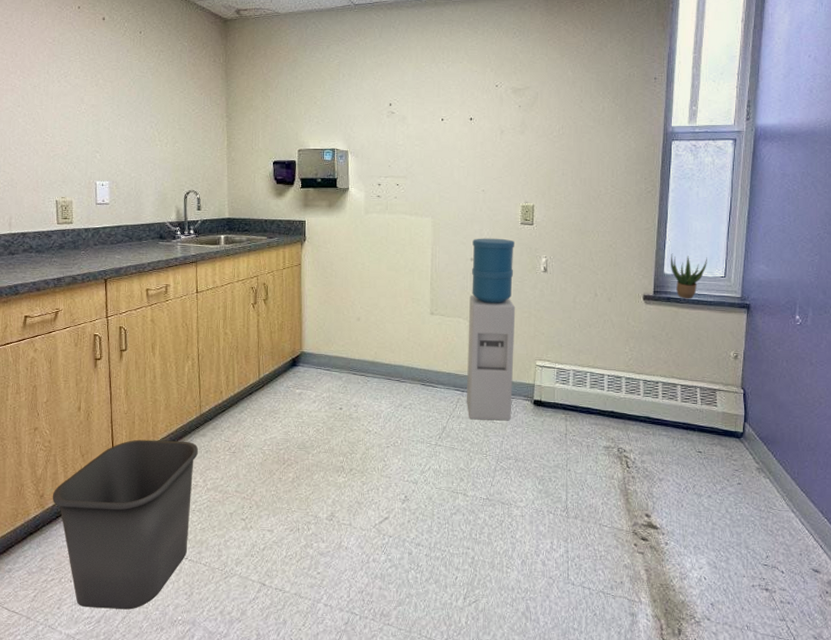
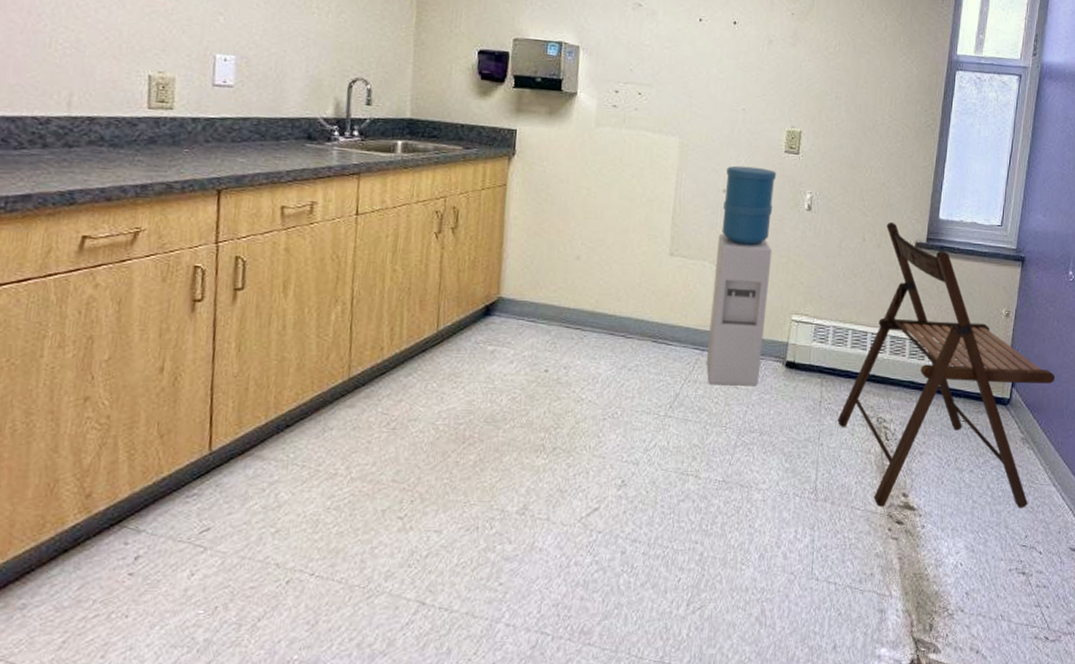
waste bin: present [52,439,199,610] -> none [105,412,343,653]
folding chair: none [582,279,788,531] -> present [837,222,1056,508]
potted plant: present [670,253,707,299] -> none [945,196,985,249]

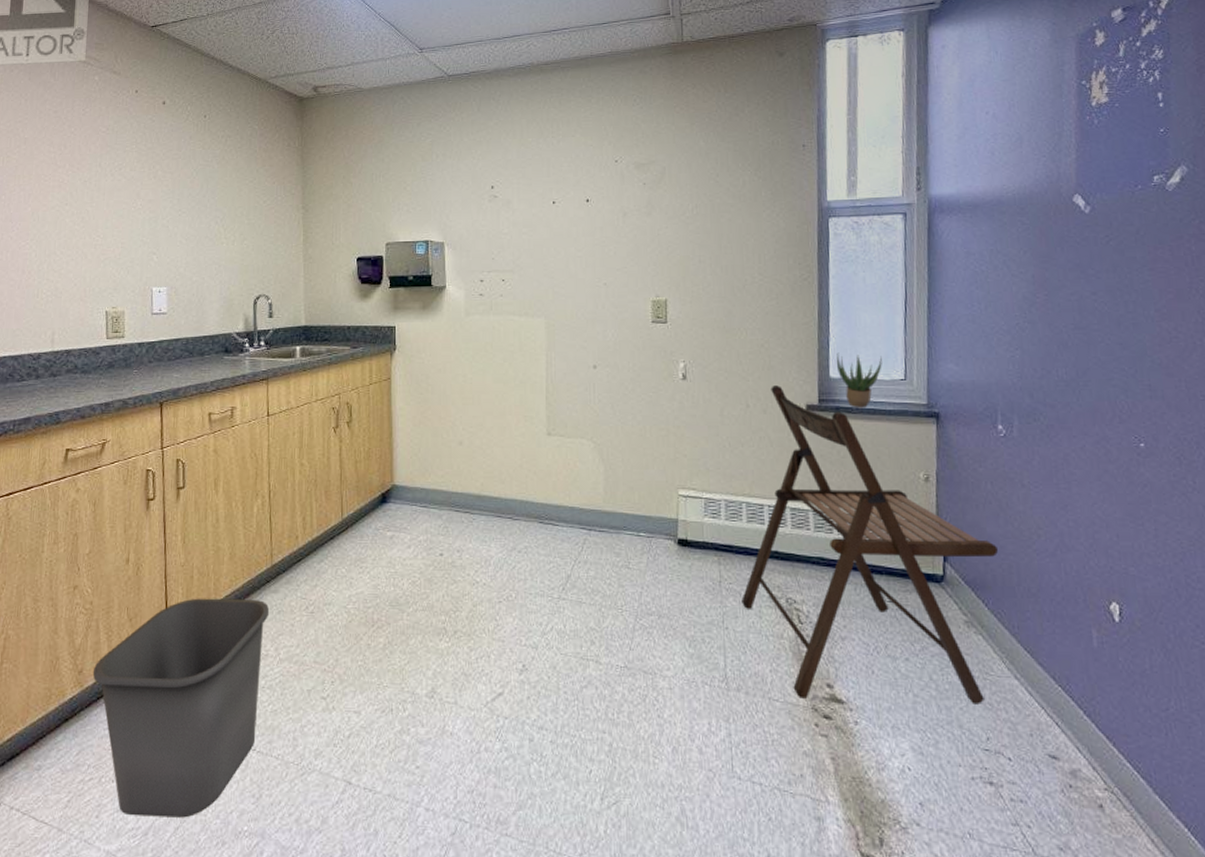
waste bin: none [105,412,343,653] -> present [92,598,270,818]
water cooler: present [706,165,776,386] -> none [593,340,651,566]
potted plant: none [945,196,985,249] -> present [836,352,882,408]

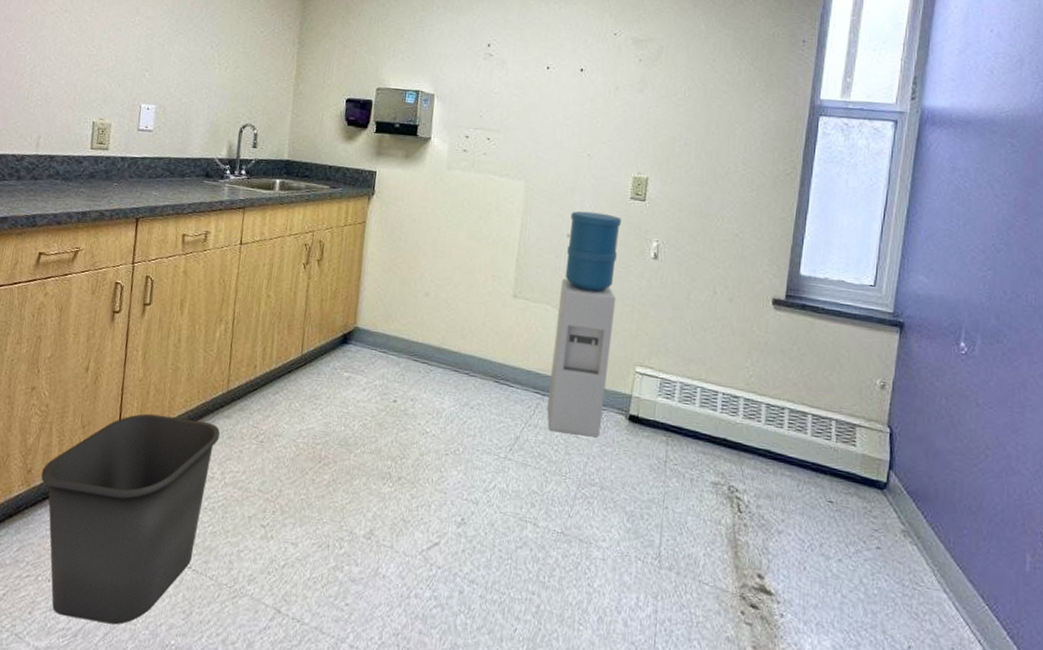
water cooler: none [593,340,651,566] -> present [547,211,621,438]
folding chair: present [741,386,999,704] -> none [684,276,945,613]
potted plant: present [836,352,882,408] -> none [807,251,854,310]

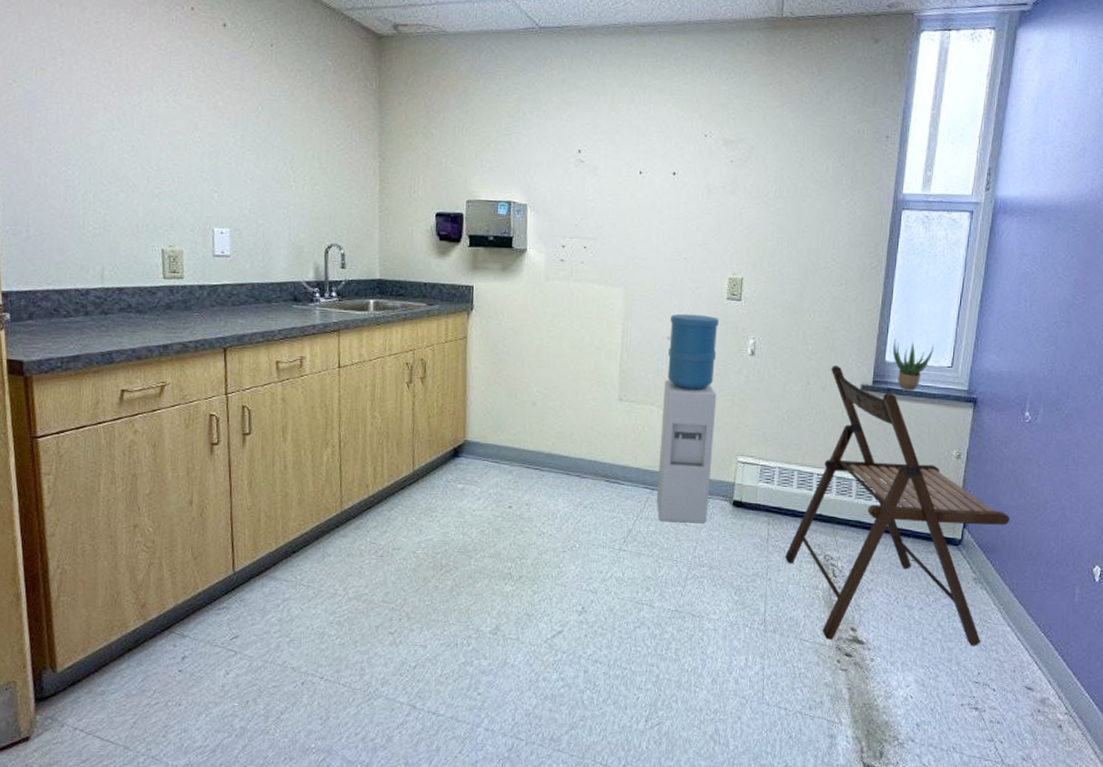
waste bin: present [41,413,221,625] -> none [156,540,339,737]
folding chair: none [684,276,945,613] -> present [785,366,1011,646]
potted plant: none [807,251,854,310] -> present [892,338,934,391]

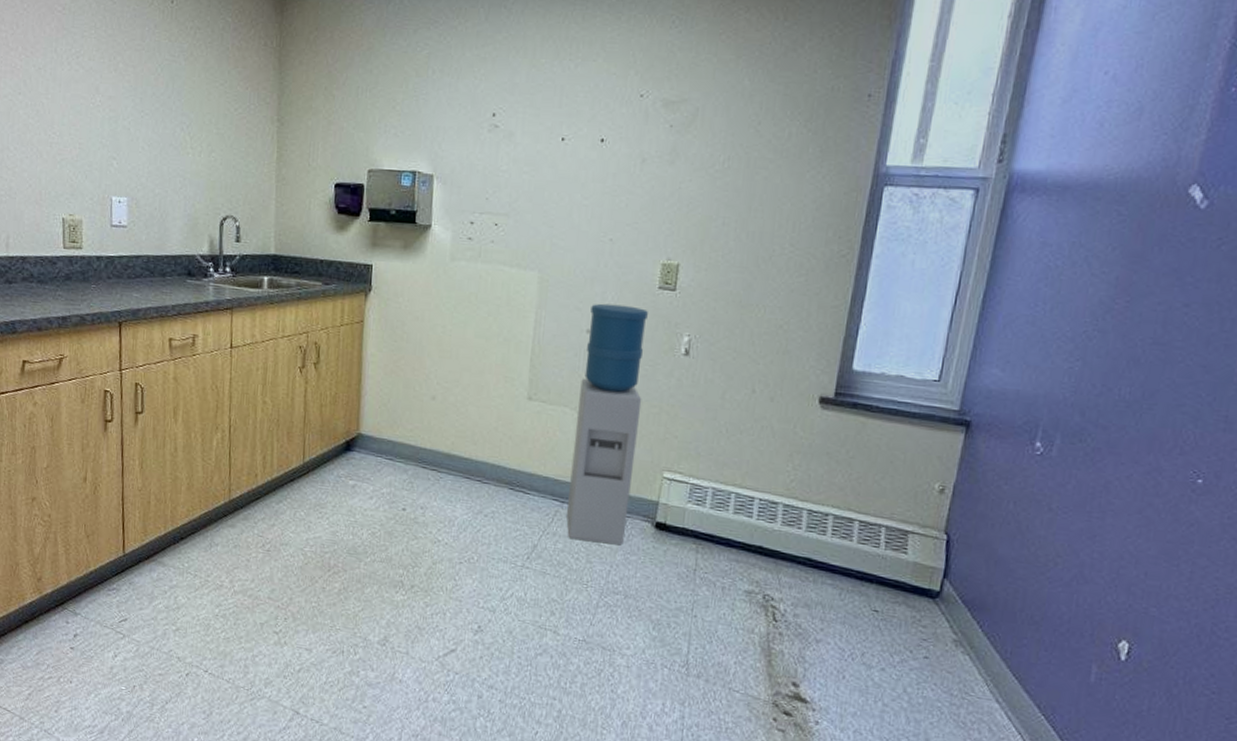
folding chair: present [785,366,1011,646] -> none [715,372,1007,722]
potted plant: present [892,338,934,391] -> none [862,343,917,408]

